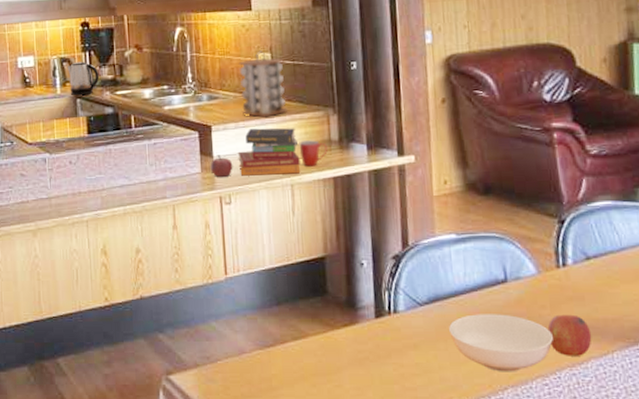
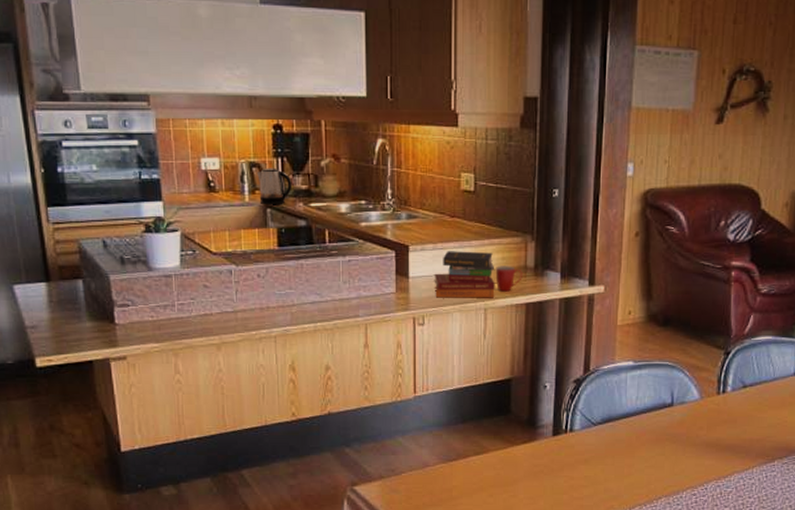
fruit: present [210,155,233,177] -> none [405,276,428,298]
spice rack: present [238,51,287,117] -> none [440,171,487,240]
bowl: present [449,314,553,372] -> none [617,434,706,484]
fruit: present [547,314,592,356] -> none [702,435,738,471]

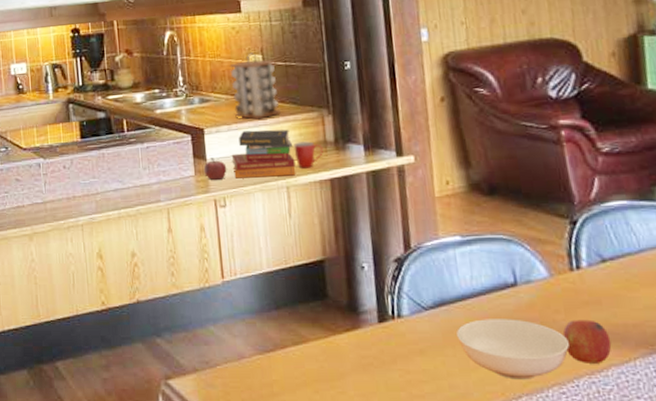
kettle: present [257,167,293,205] -> none [59,67,91,102]
fruit: none [405,276,428,298] -> present [203,157,227,180]
spice rack: none [440,171,487,240] -> present [229,52,281,119]
bowl: none [617,434,706,484] -> present [457,319,569,380]
fruit: none [702,435,738,471] -> present [562,319,612,363]

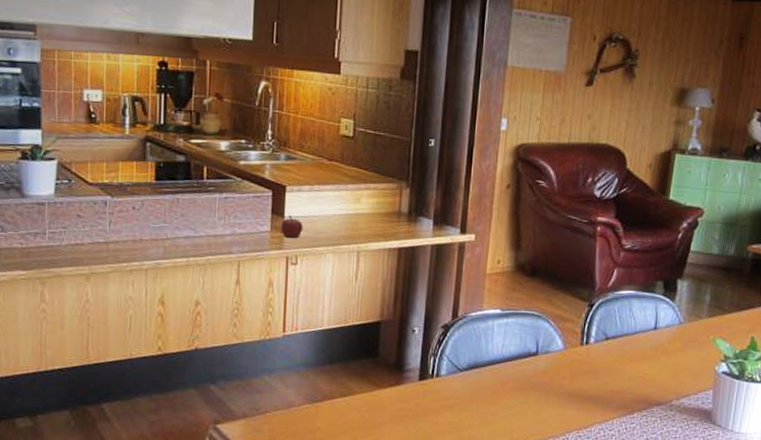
spice rack: present [229,52,281,119] -> none [319,116,366,184]
books: present [231,129,296,179] -> none [309,193,369,242]
mug: present [293,141,323,169] -> none [369,210,397,236]
bowl: present [457,319,569,380] -> none [482,381,568,433]
fruit: present [562,319,612,363] -> none [564,385,599,421]

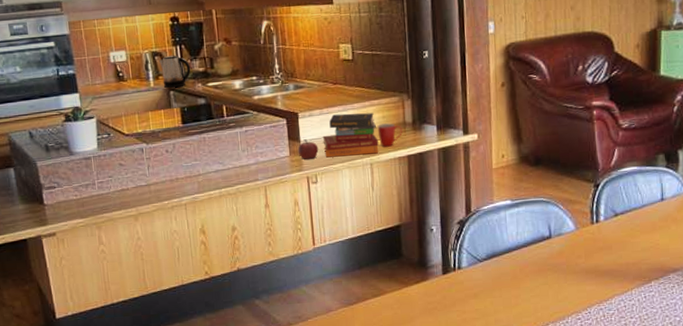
kettle: none [139,102,174,140] -> present [159,55,191,89]
books: none [309,193,369,242] -> present [322,112,379,158]
mug: none [369,210,397,236] -> present [377,123,403,147]

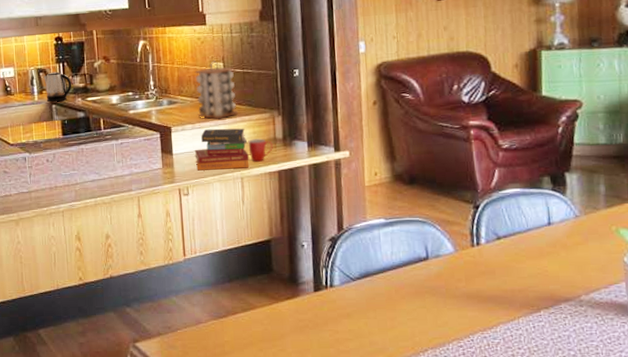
fruit: present [297,139,319,159] -> none [170,152,191,172]
spice rack: none [321,42,367,104] -> present [194,60,238,119]

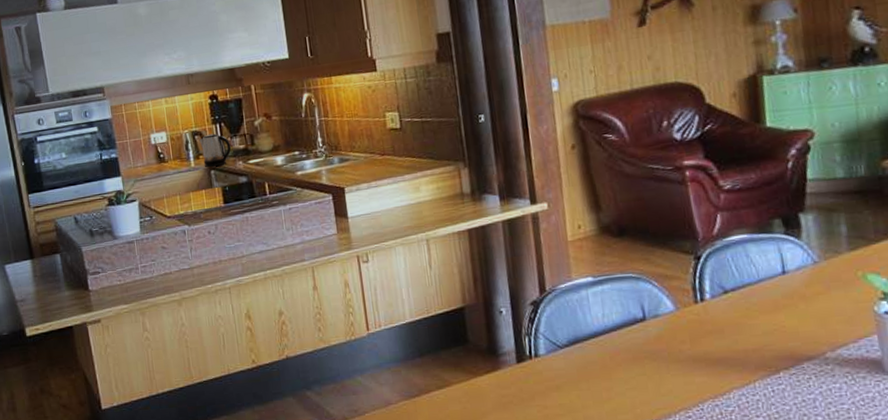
spice rack: present [194,60,238,119] -> none [367,110,418,176]
books: present [194,128,249,171] -> none [372,184,435,234]
mug: present [248,138,273,162] -> none [431,194,461,221]

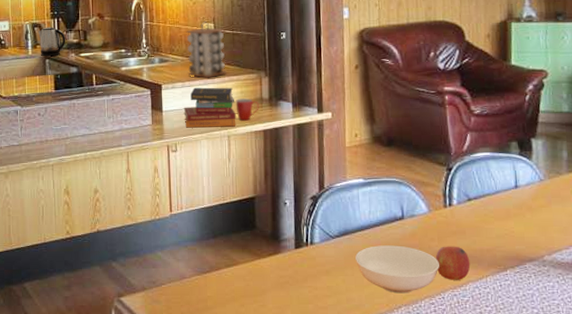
spice rack: none [367,110,418,176] -> present [186,21,226,78]
books: none [372,184,435,234] -> present [183,87,236,128]
mug: none [431,194,461,221] -> present [235,98,259,121]
bowl: none [590,351,694,408] -> present [355,245,439,294]
fruit: none [688,347,733,388] -> present [435,246,471,280]

